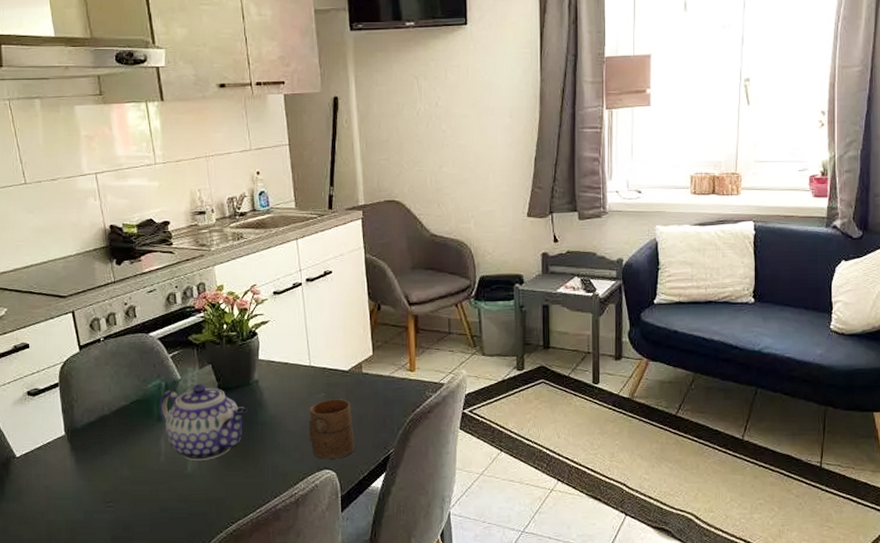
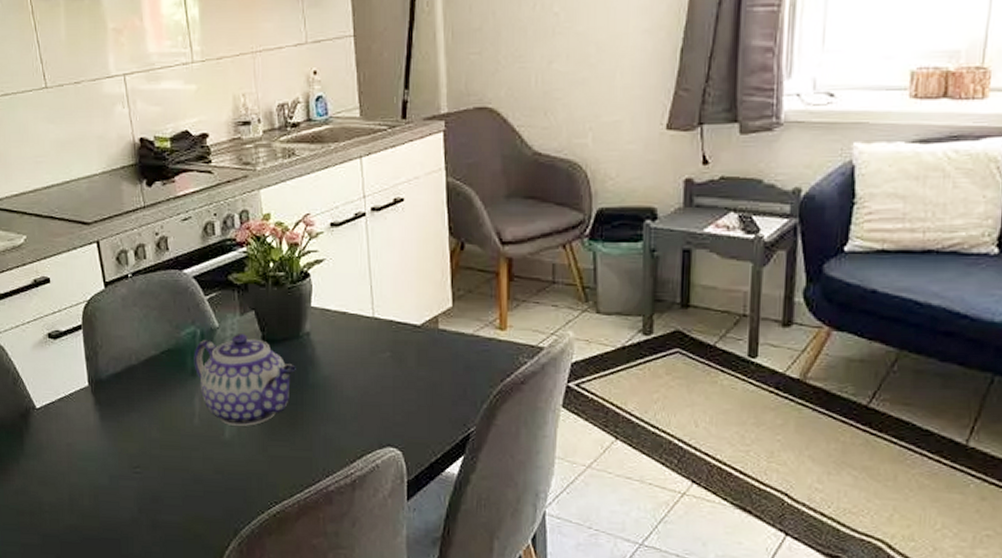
cup: present [308,399,355,459] -> none [369,360,426,435]

